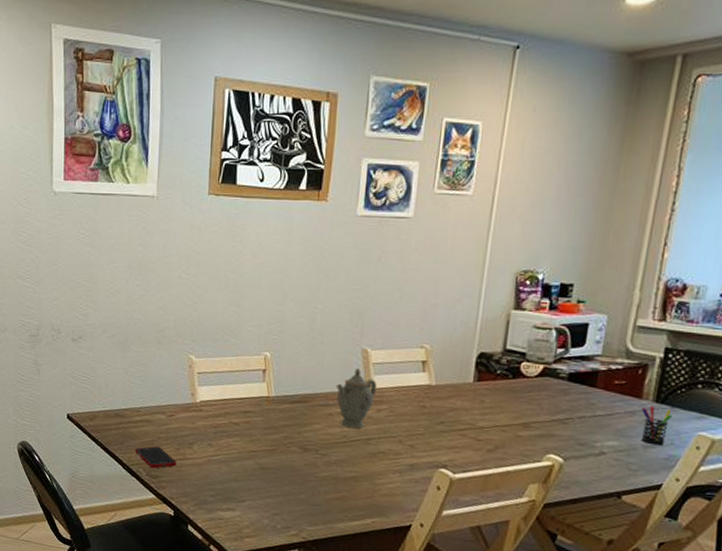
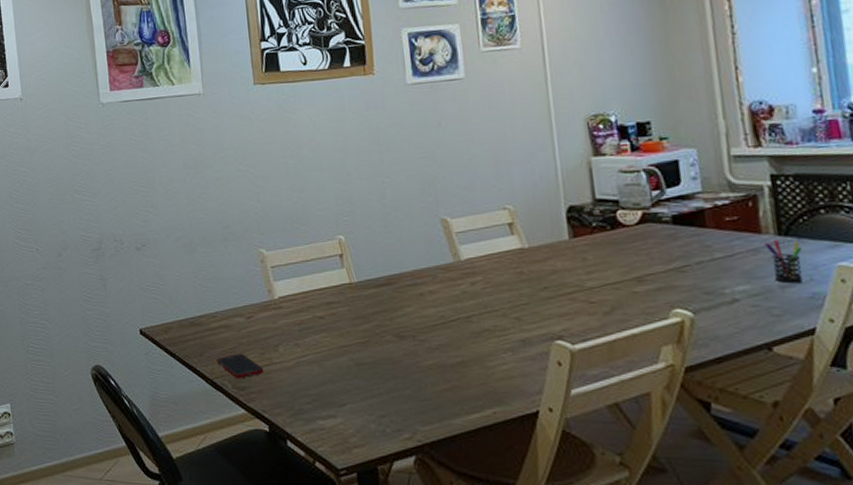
teapot: present [335,368,377,428] -> none [420,240,466,306]

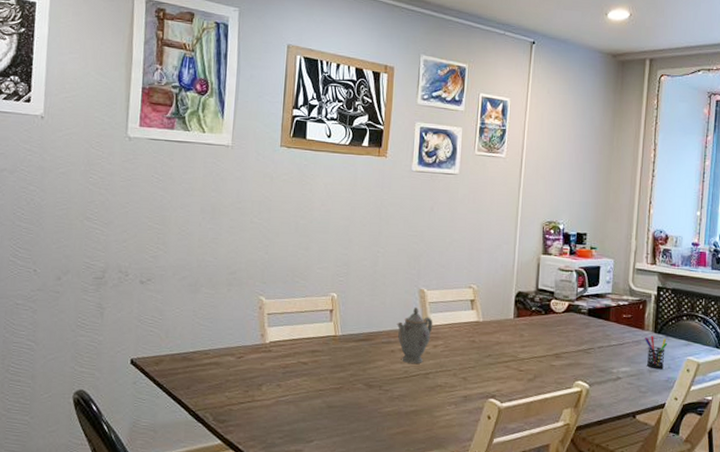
cell phone: present [217,353,264,379] -> none [202,389,245,413]
teapot: none [420,240,466,306] -> present [396,307,433,363]

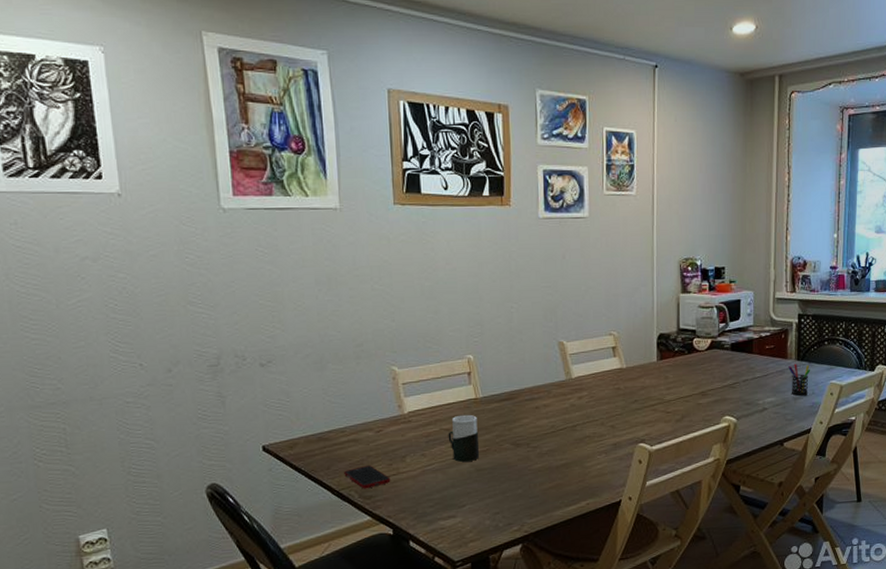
cell phone: none [202,389,245,413] -> present [344,464,391,489]
cup: none [304,350,334,398] -> present [448,414,479,463]
teapot: present [396,307,433,363] -> none [538,361,576,418]

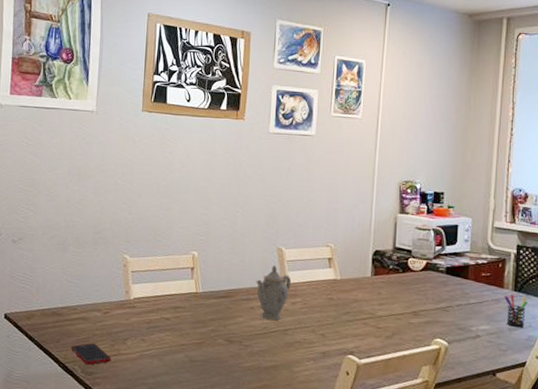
cup: present [448,414,479,463] -> none [167,306,196,352]
teapot: none [538,361,576,418] -> present [256,265,292,320]

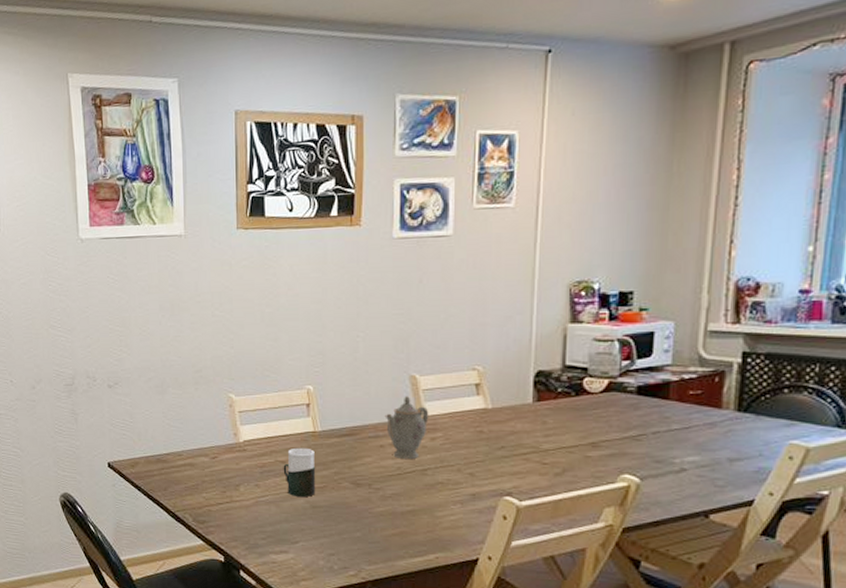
cell phone: present [71,342,111,365] -> none [180,490,224,514]
cup: none [167,306,196,352] -> present [283,447,316,498]
pen holder: present [504,294,528,328] -> none [723,415,759,458]

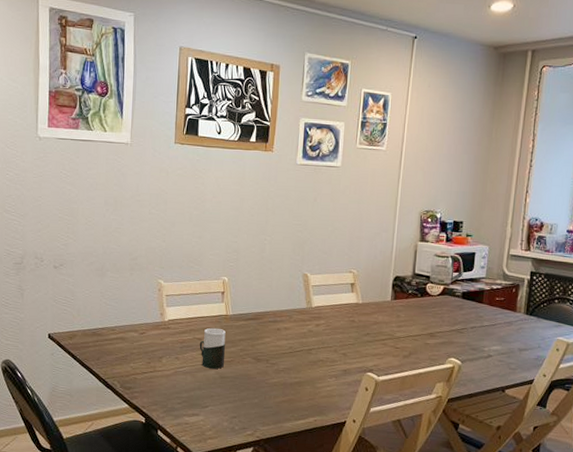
teapot: present [385,396,429,459] -> none [282,290,316,340]

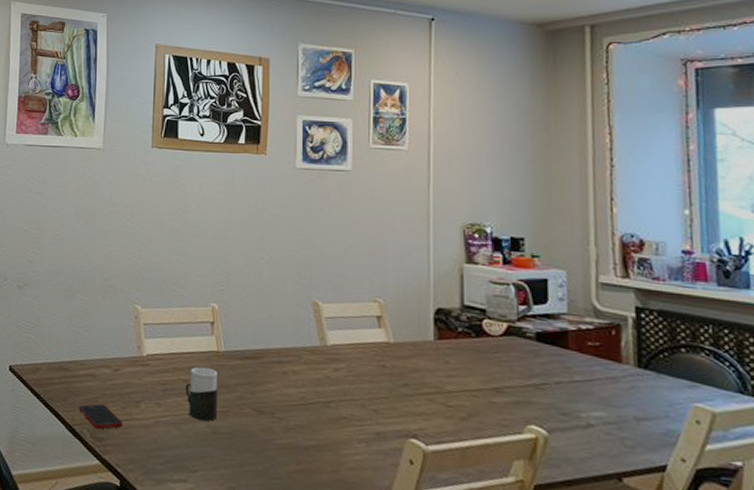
cell phone: none [111,360,148,381] -> present [79,403,123,430]

